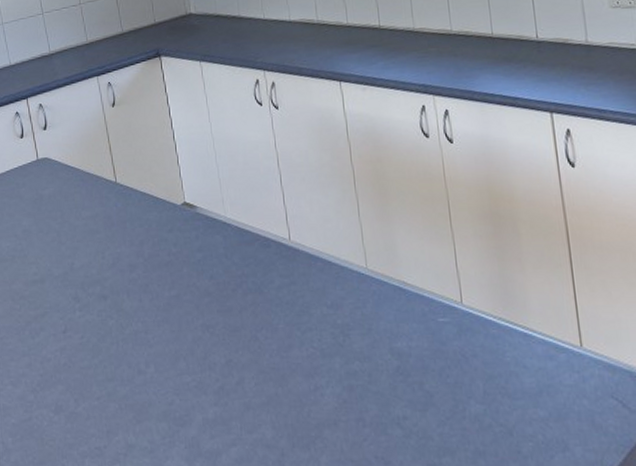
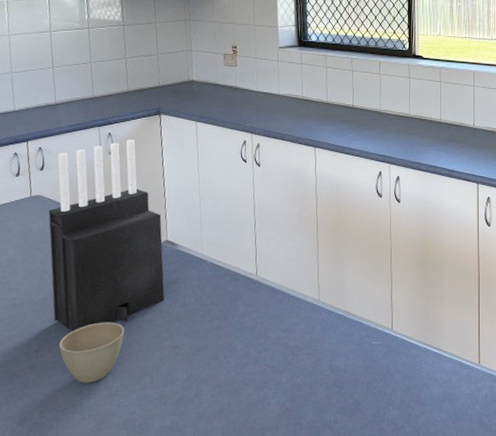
knife block: none [57,88,190,309] -> present [48,140,165,331]
cup: none [86,298,152,368] -> present [59,322,124,383]

